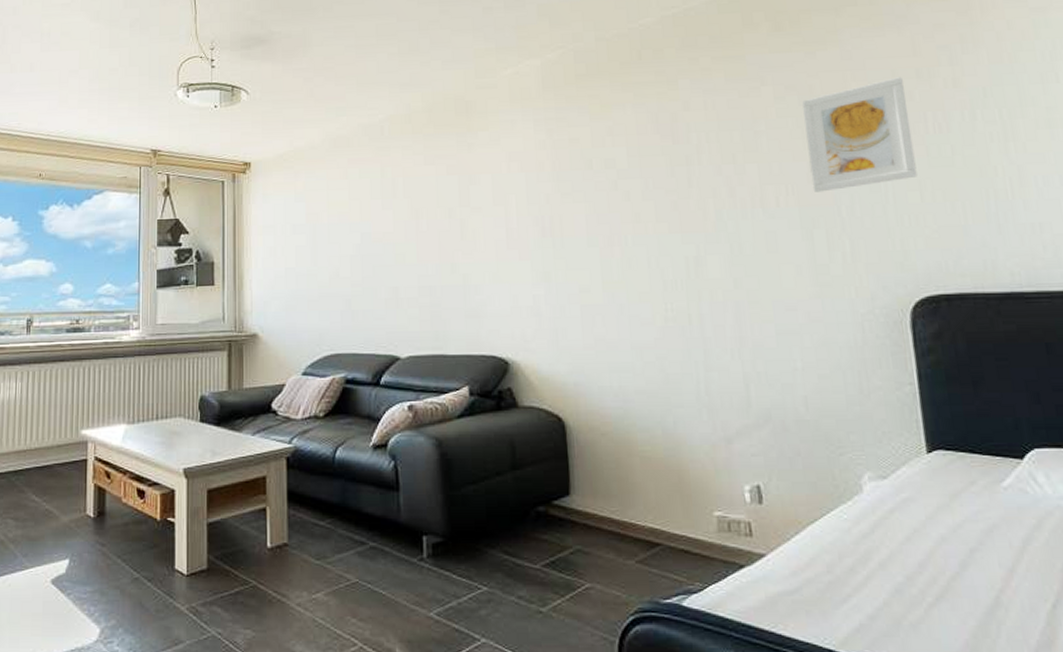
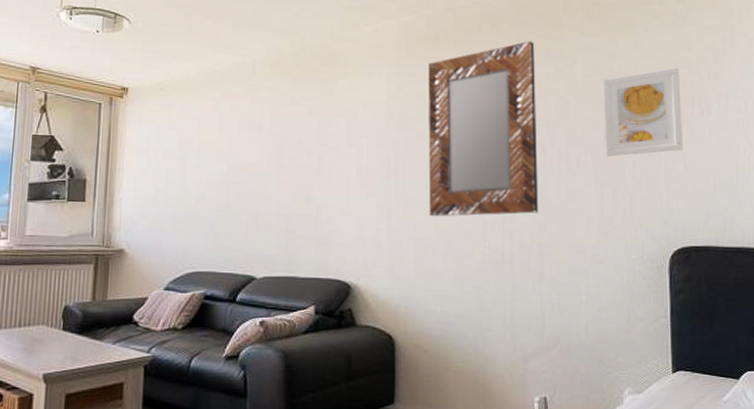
home mirror: none [581,65,732,278] -> present [428,41,539,217]

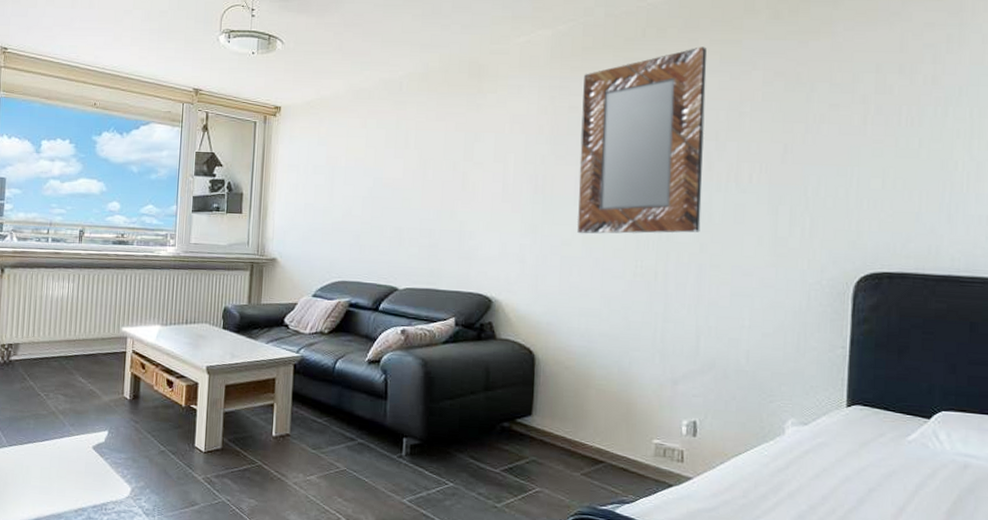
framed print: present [604,67,683,157] -> none [785,71,886,173]

